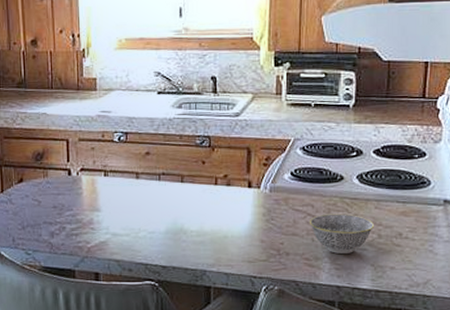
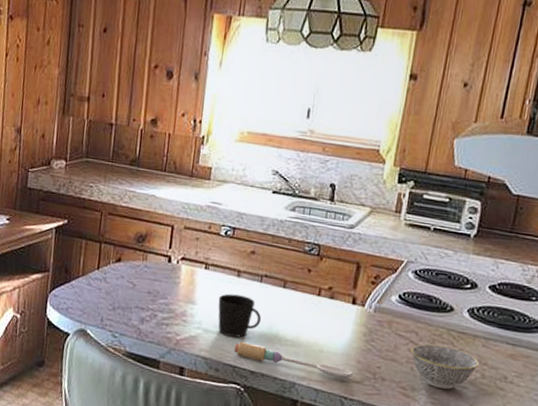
cup: none [121,196,165,236] -> present [218,293,262,338]
spoon: none [143,240,259,259] -> present [234,342,354,379]

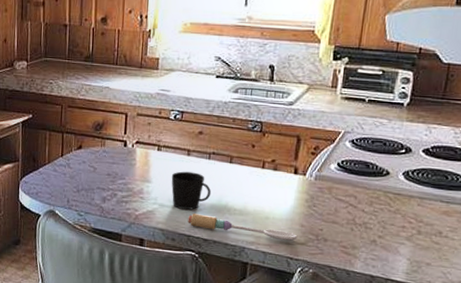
bowl: present [410,343,479,389] -> none [350,206,415,246]

